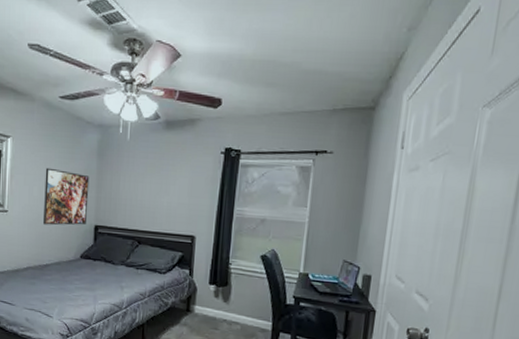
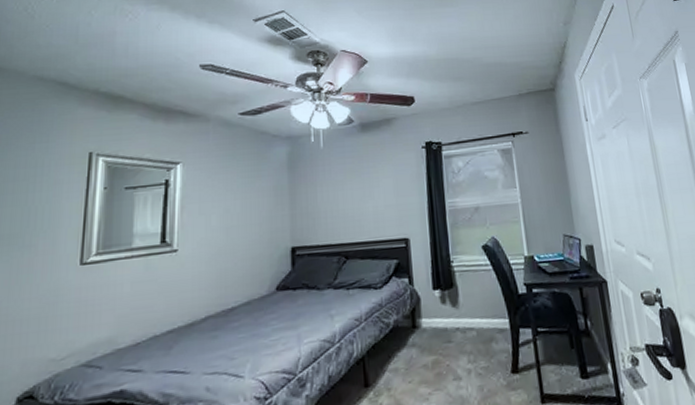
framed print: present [43,167,90,226] -> none [226,190,281,259]

